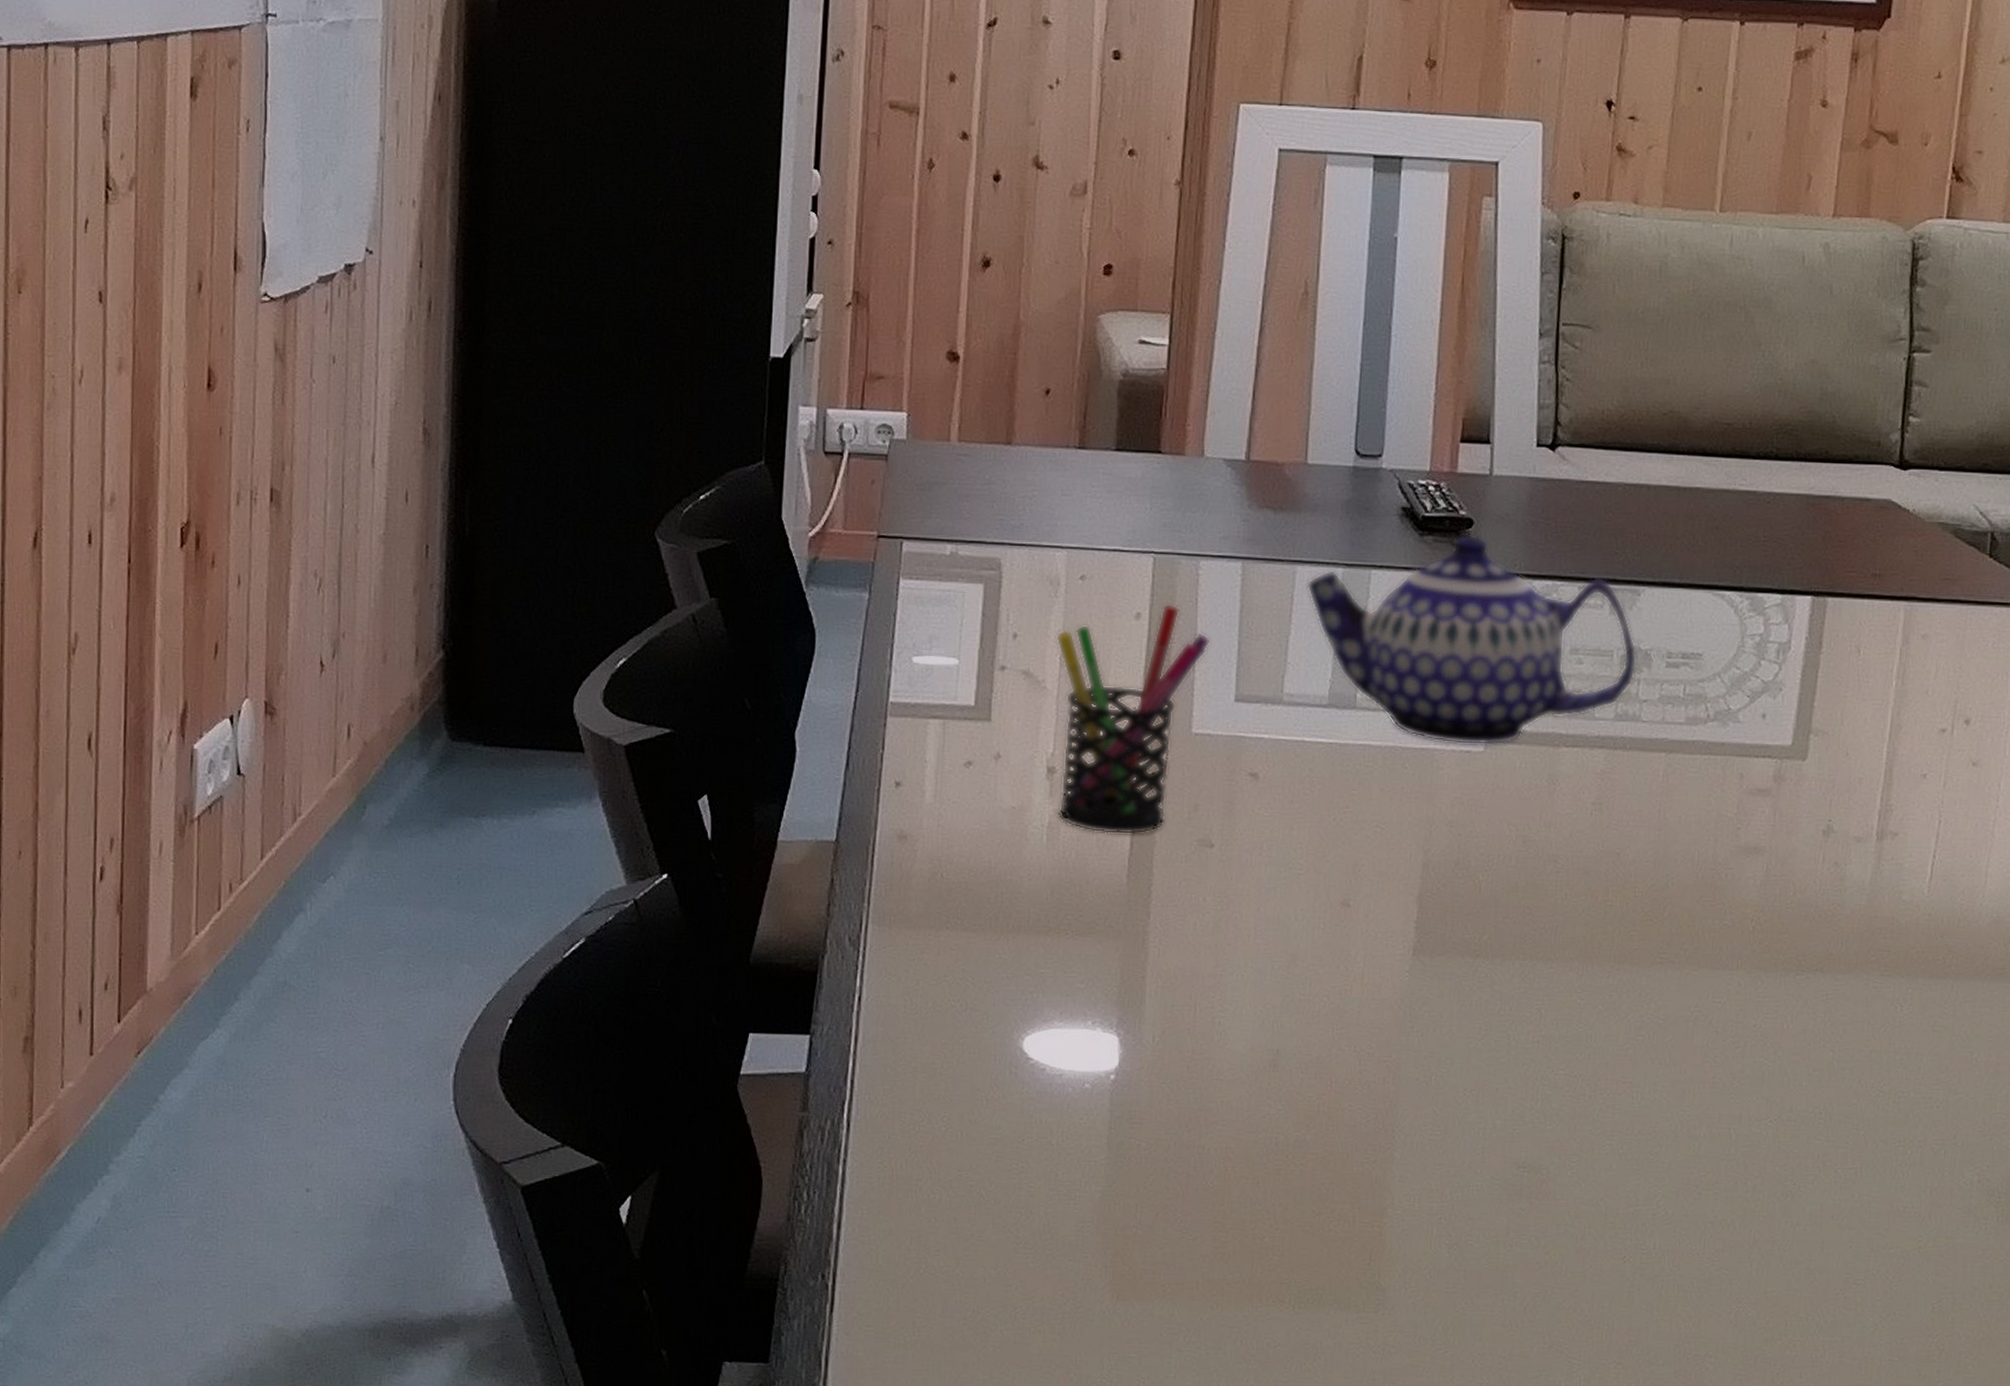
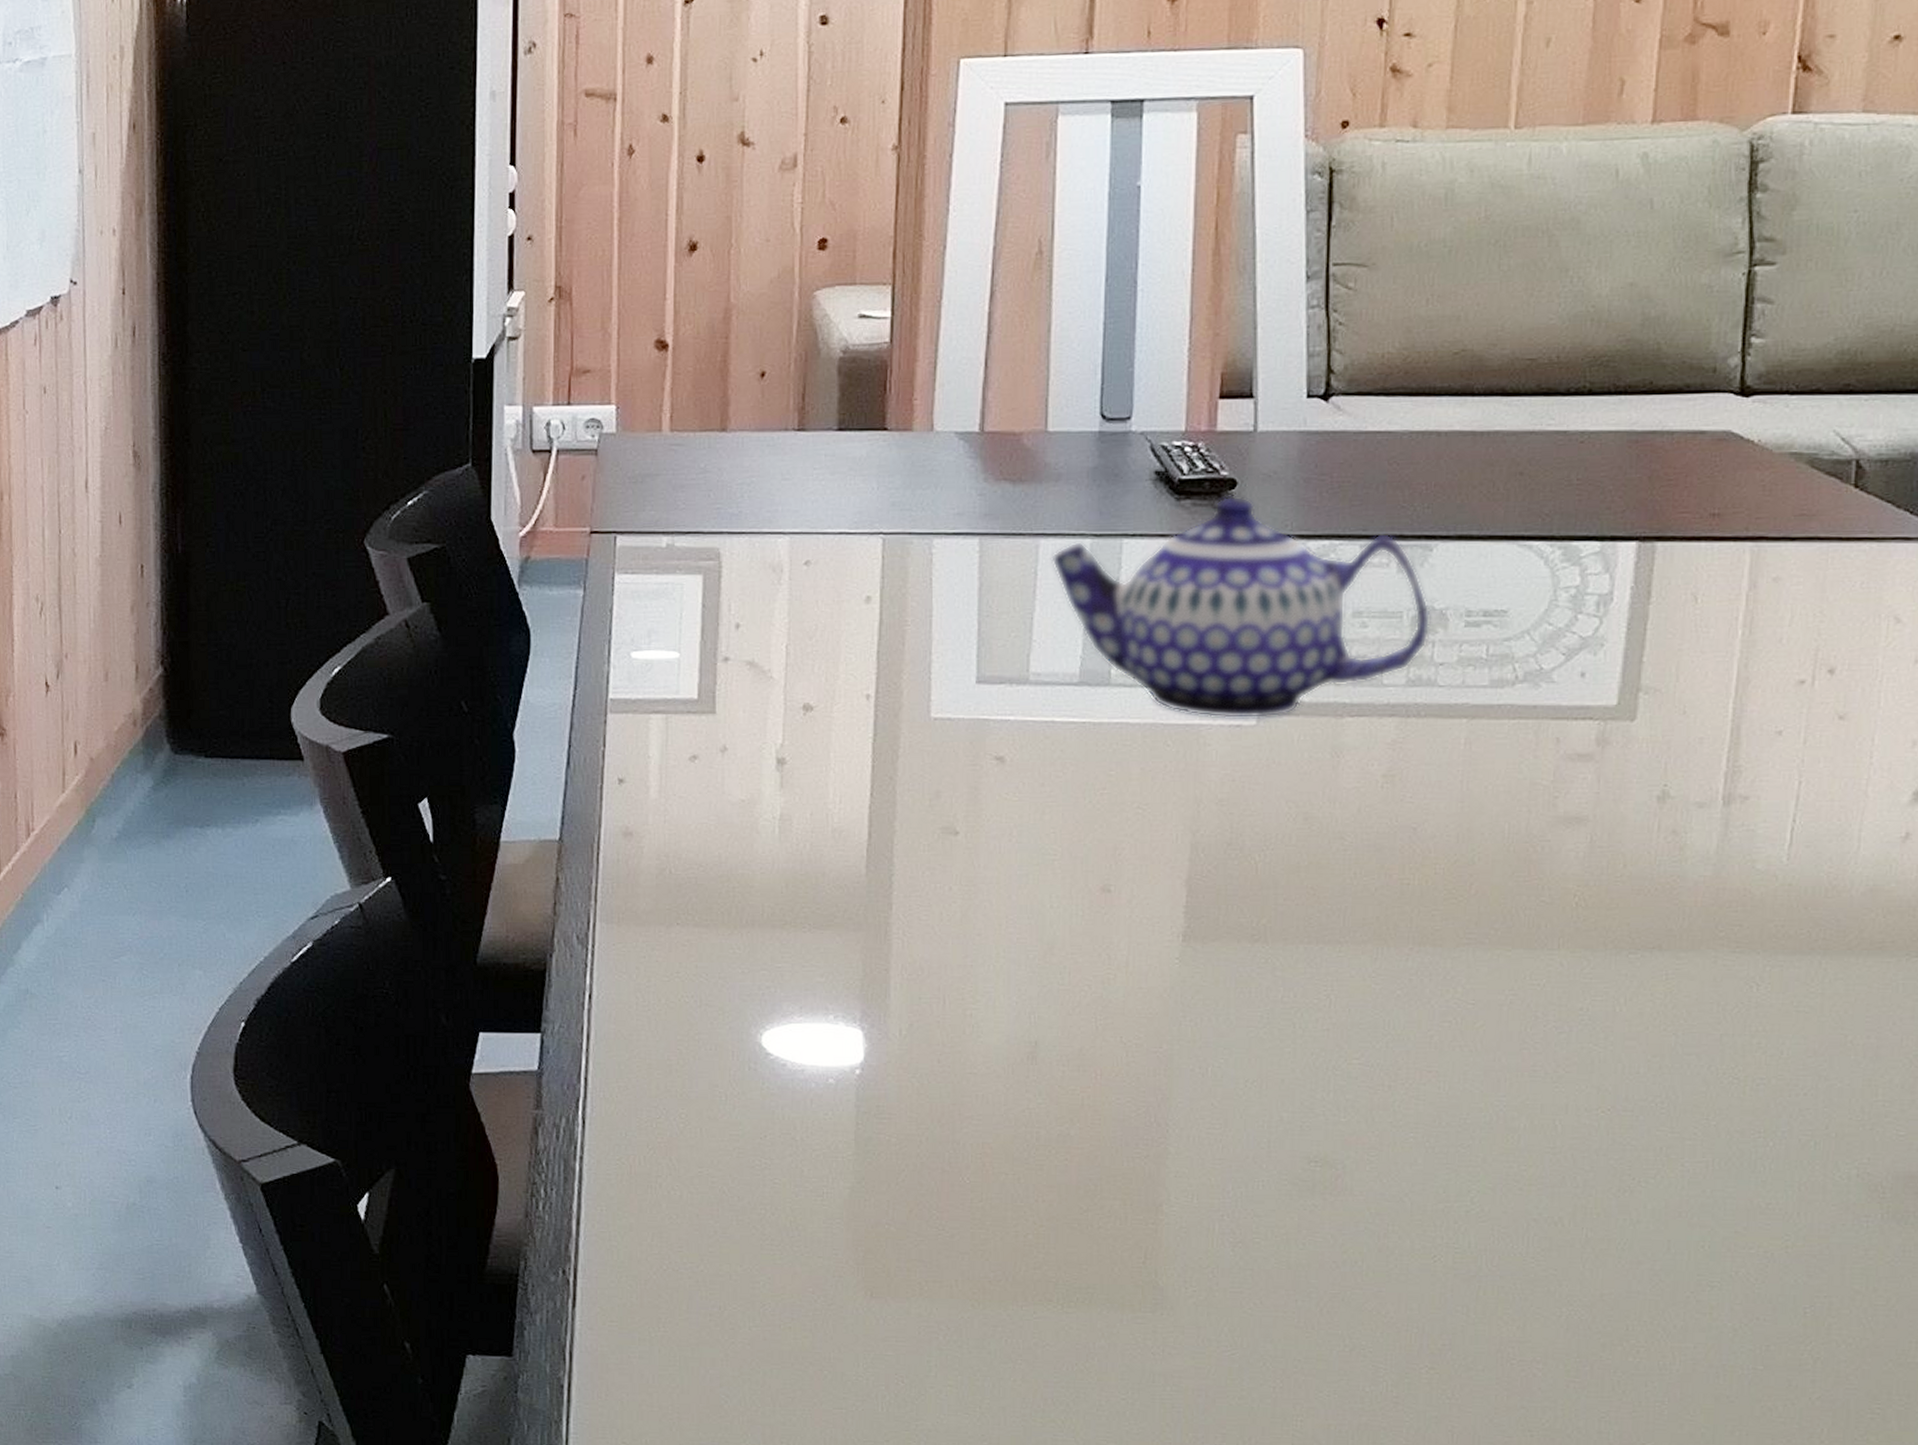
pen holder: present [1056,603,1212,835] -> none [781,585,949,825]

